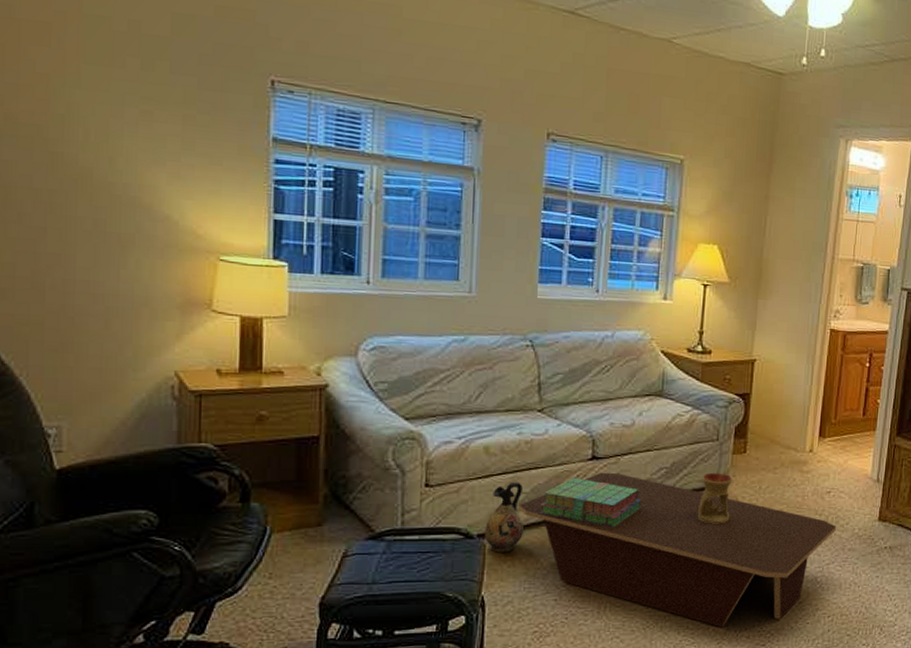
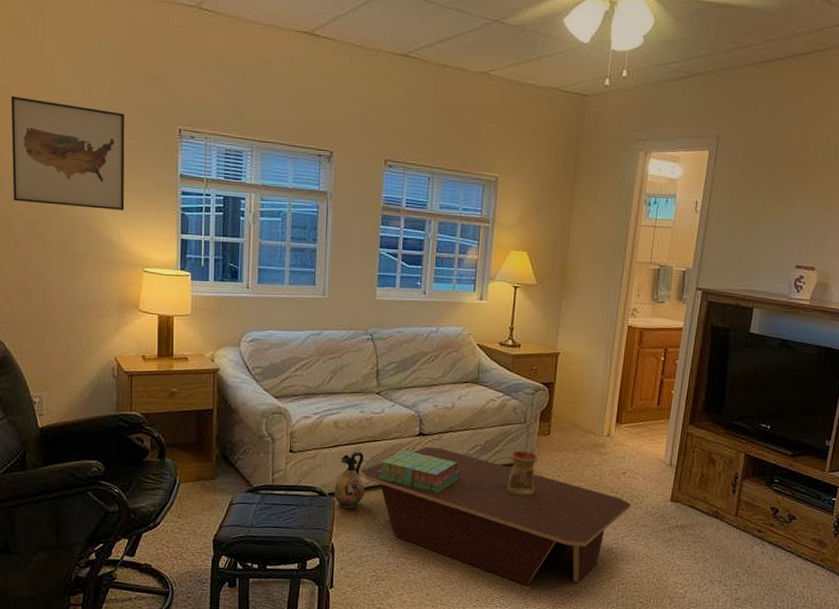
wall art: none [13,21,192,180] -> present [10,96,125,210]

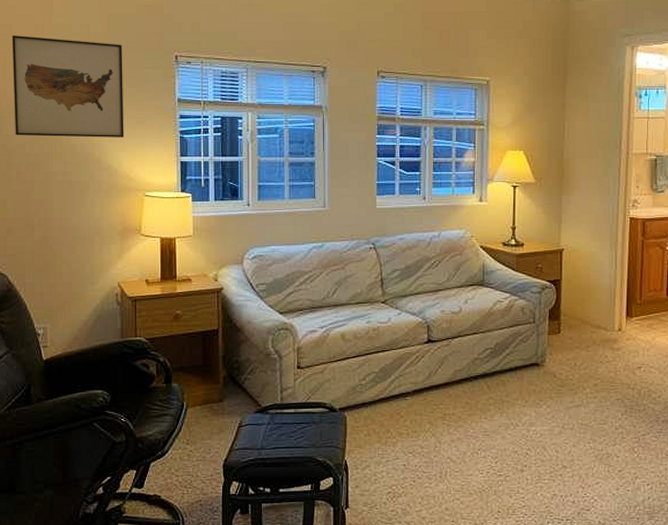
ceramic jug: present [334,451,364,509] -> none [345,363,375,424]
coffee table: present [360,446,632,586] -> none [370,353,650,493]
stack of books: present [377,450,460,494] -> none [388,358,471,402]
oil burner: present [506,451,538,496] -> none [520,352,550,398]

